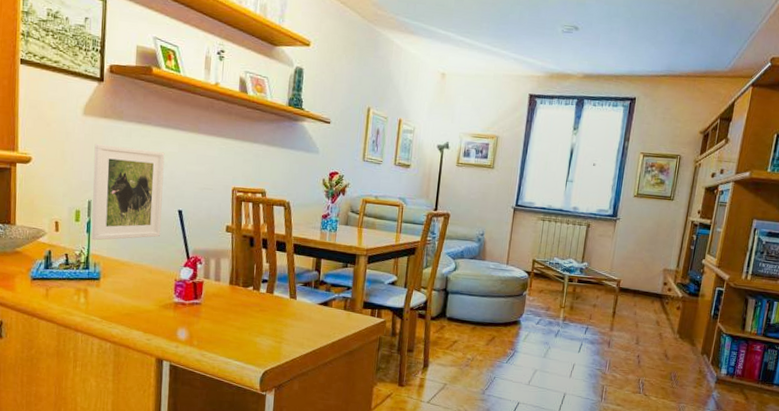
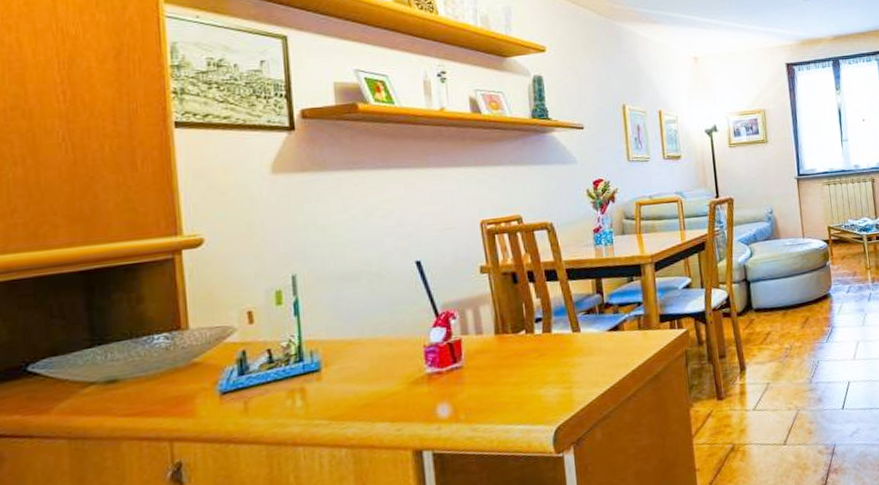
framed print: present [91,143,165,241] -> none [292,197,397,324]

